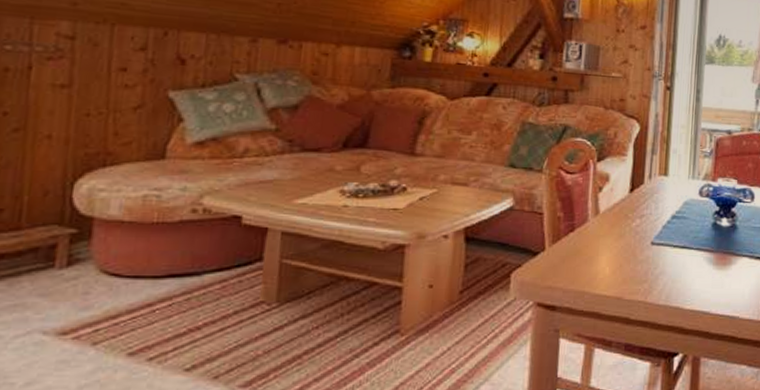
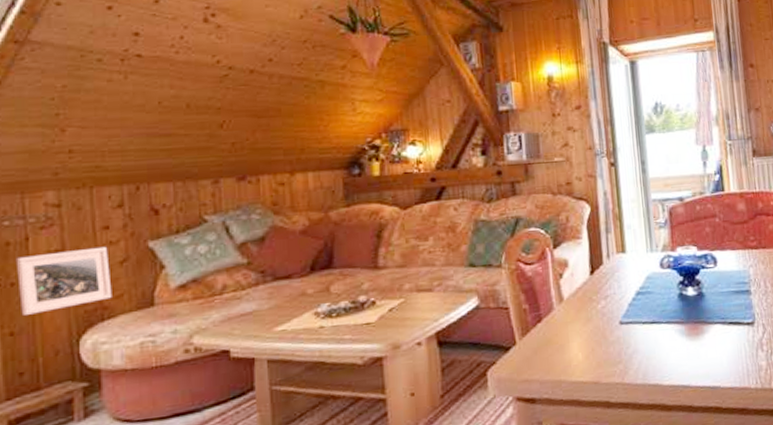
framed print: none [10,85,122,149] -> present [16,246,112,315]

